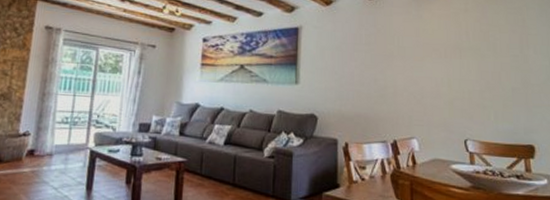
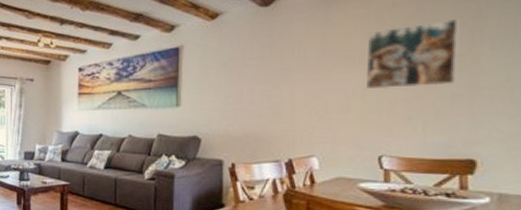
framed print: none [450,26,513,80] -> present [366,18,458,90]

